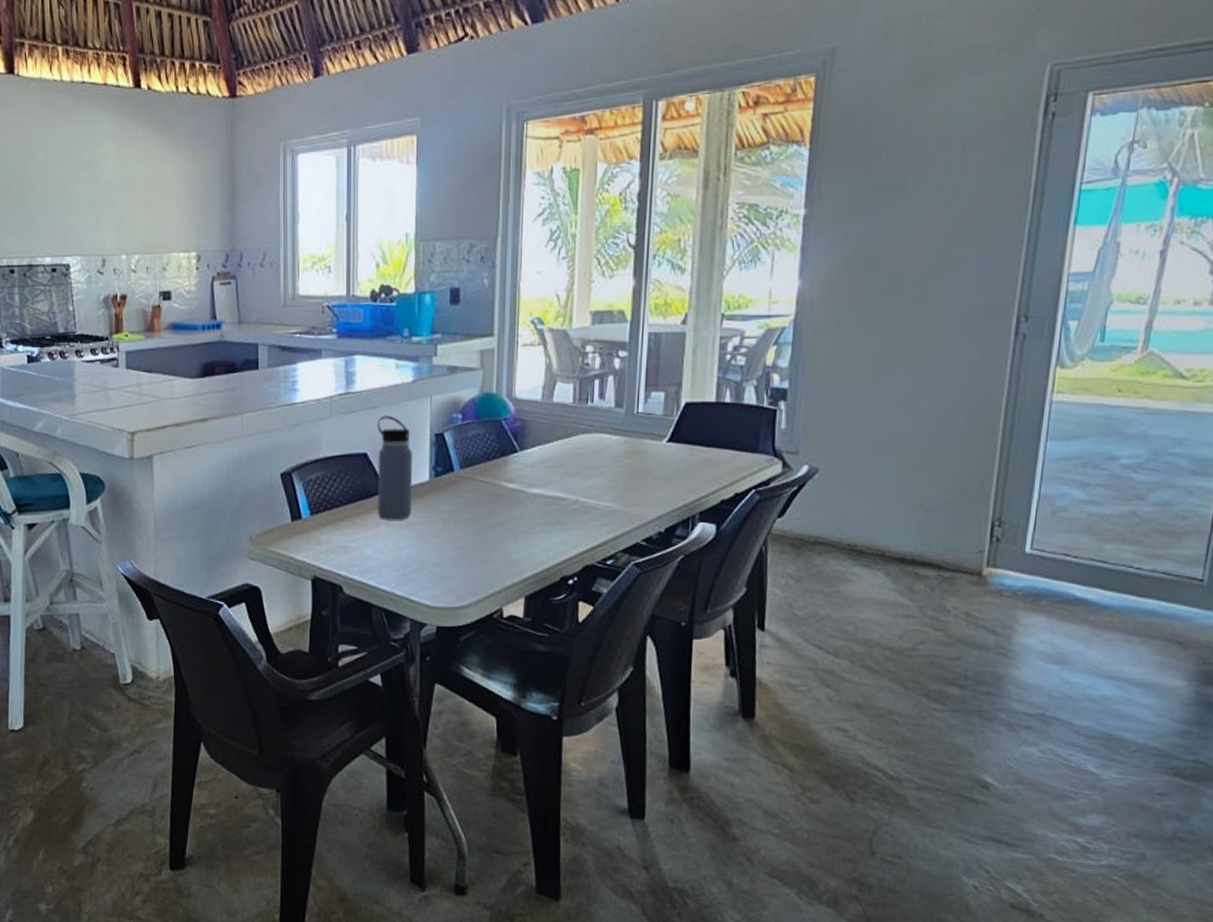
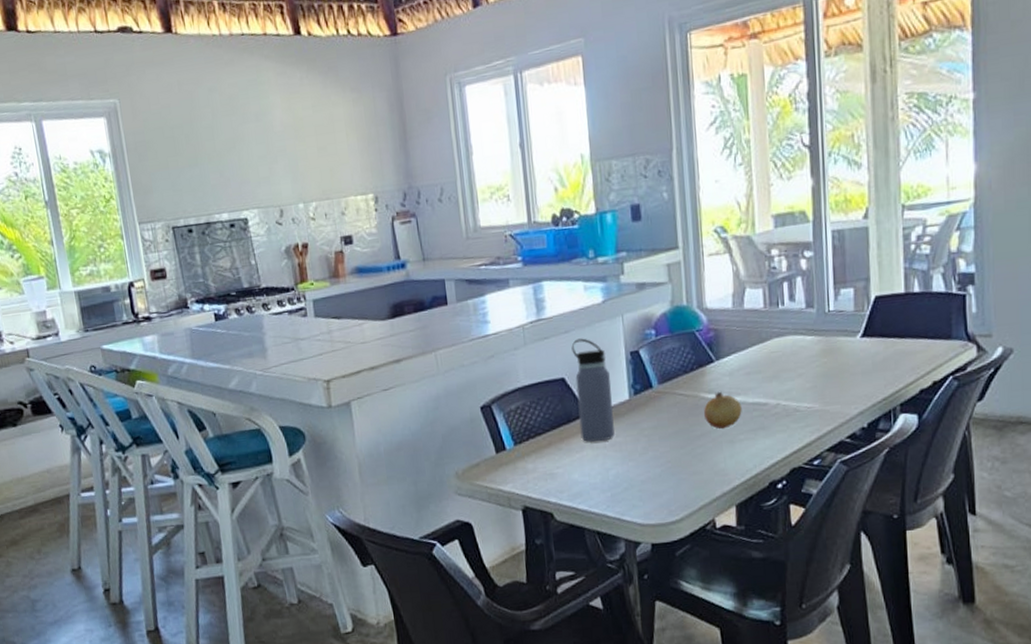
fruit: none [503,482,541,520] -> present [704,391,742,430]

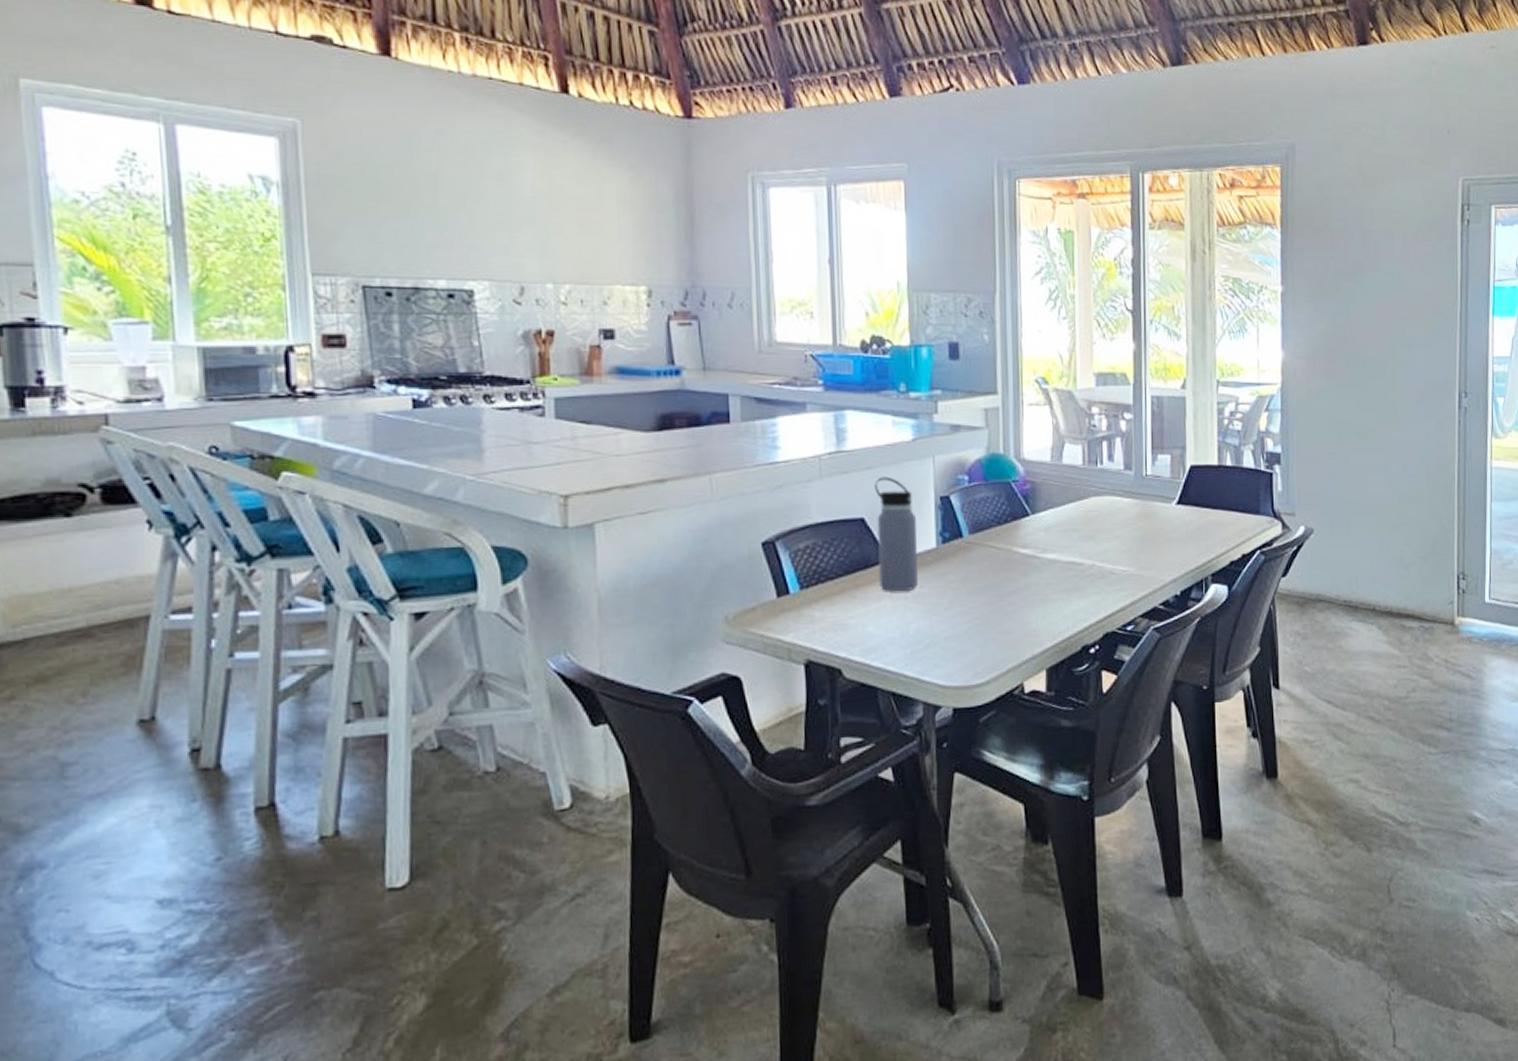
fruit: present [704,391,742,430] -> none [1017,547,1057,587]

